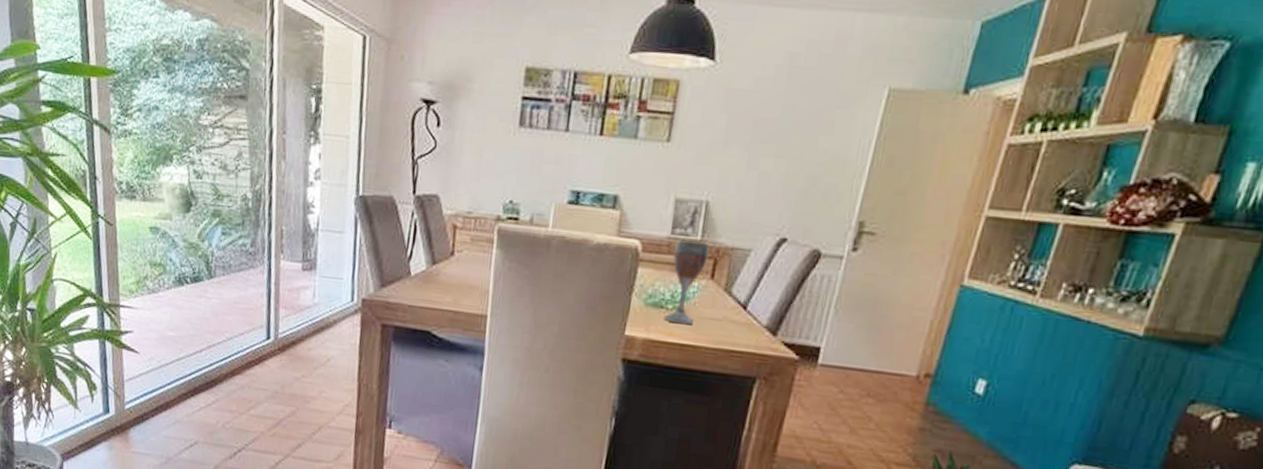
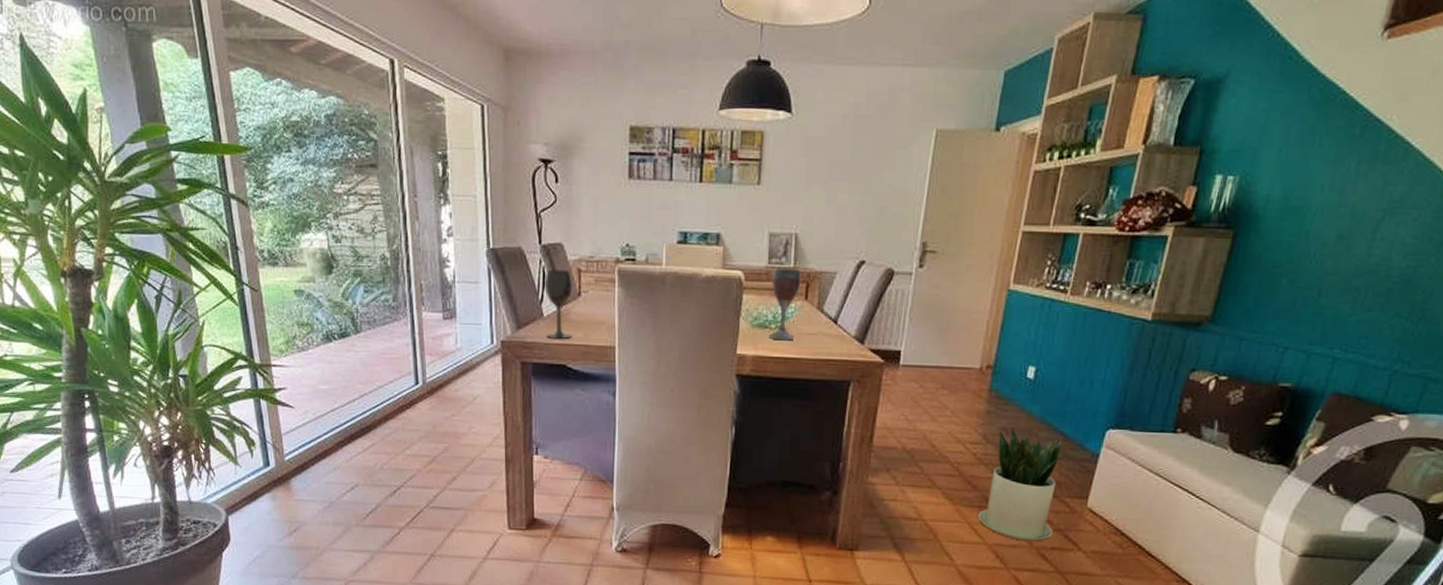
wine glass: none [412,223,447,303] -> present [544,269,573,339]

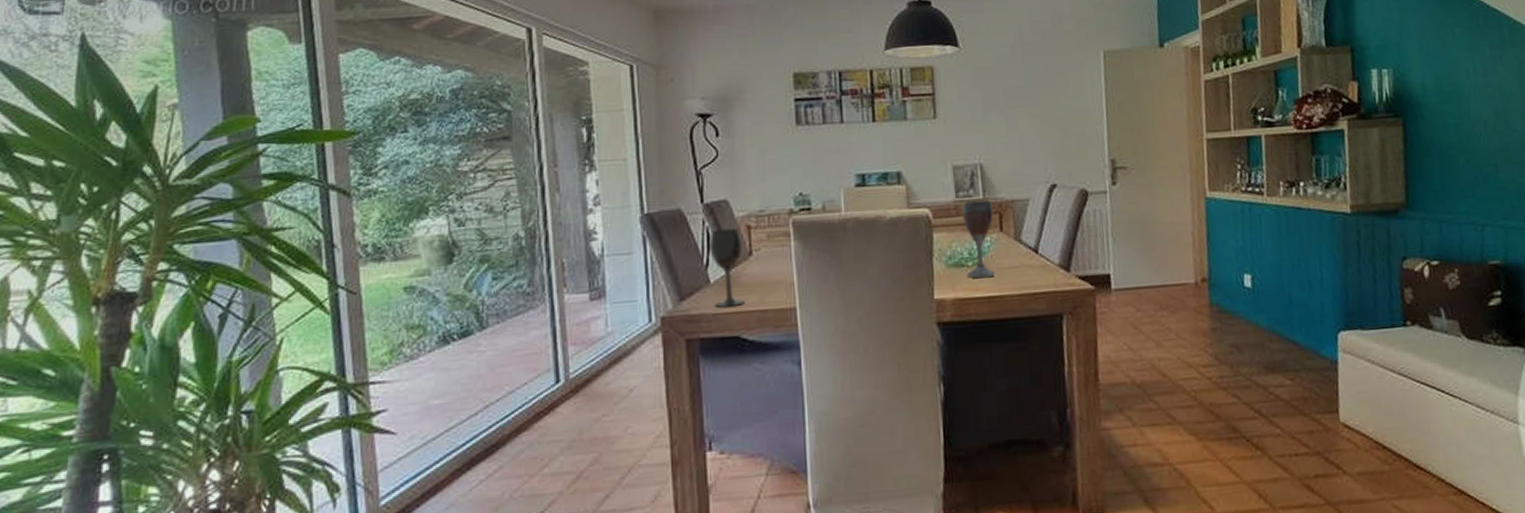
planter: present [978,427,1062,542] -> none [1228,343,1313,473]

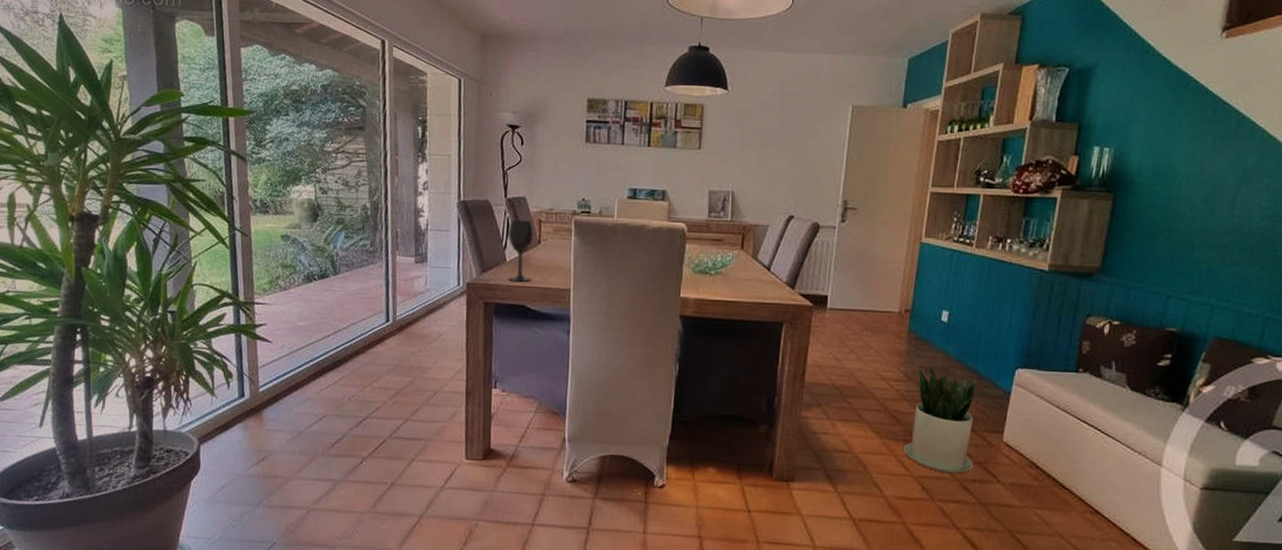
cup: present [962,200,996,279] -> none [708,221,738,286]
planter: none [1228,343,1313,473] -> present [903,366,977,474]

